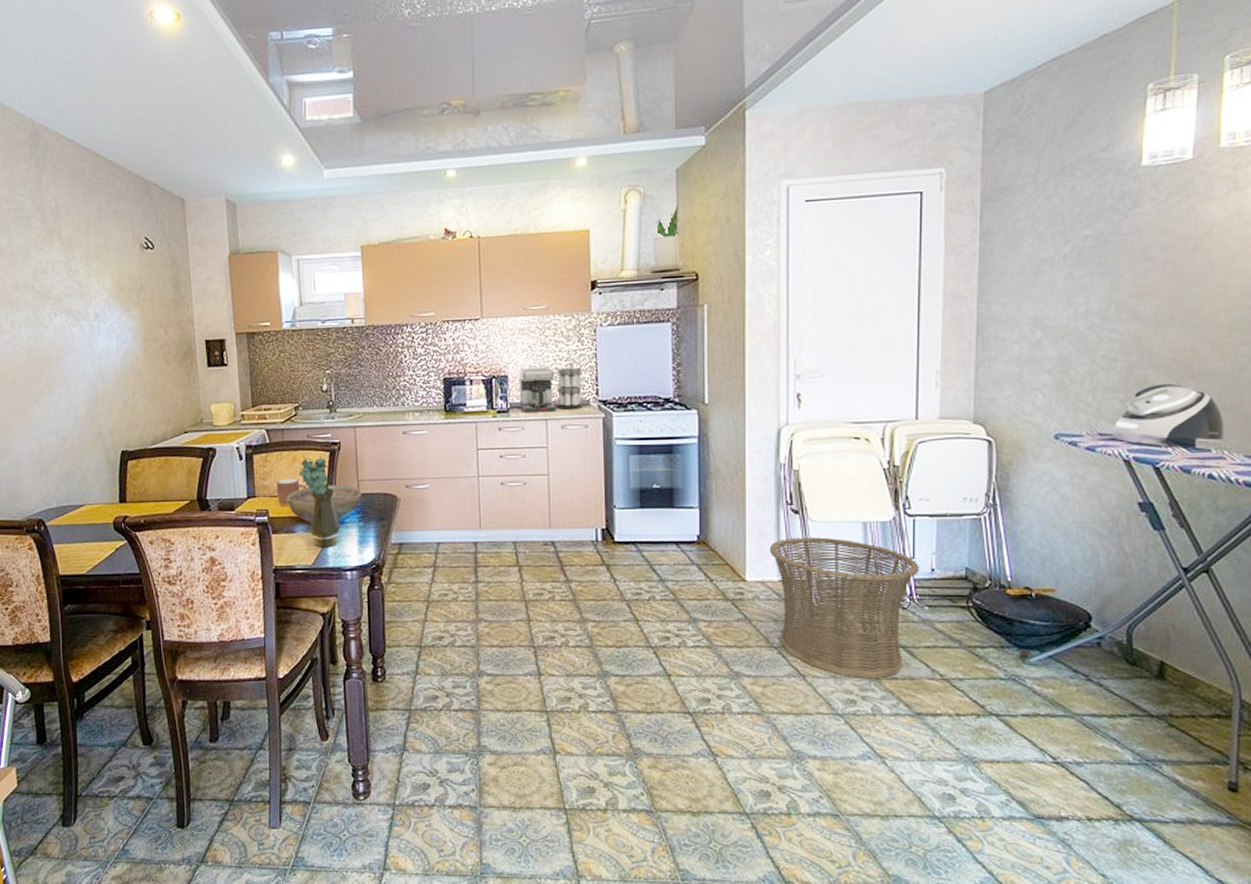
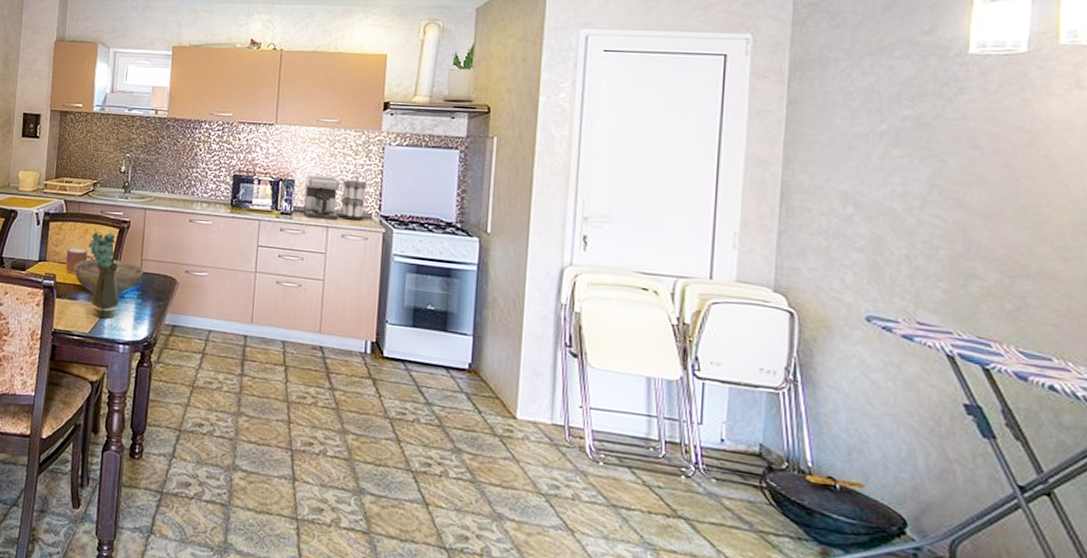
basket: present [769,537,920,679] -> none [543,381,708,549]
iron: present [1111,383,1224,450] -> none [932,279,1068,359]

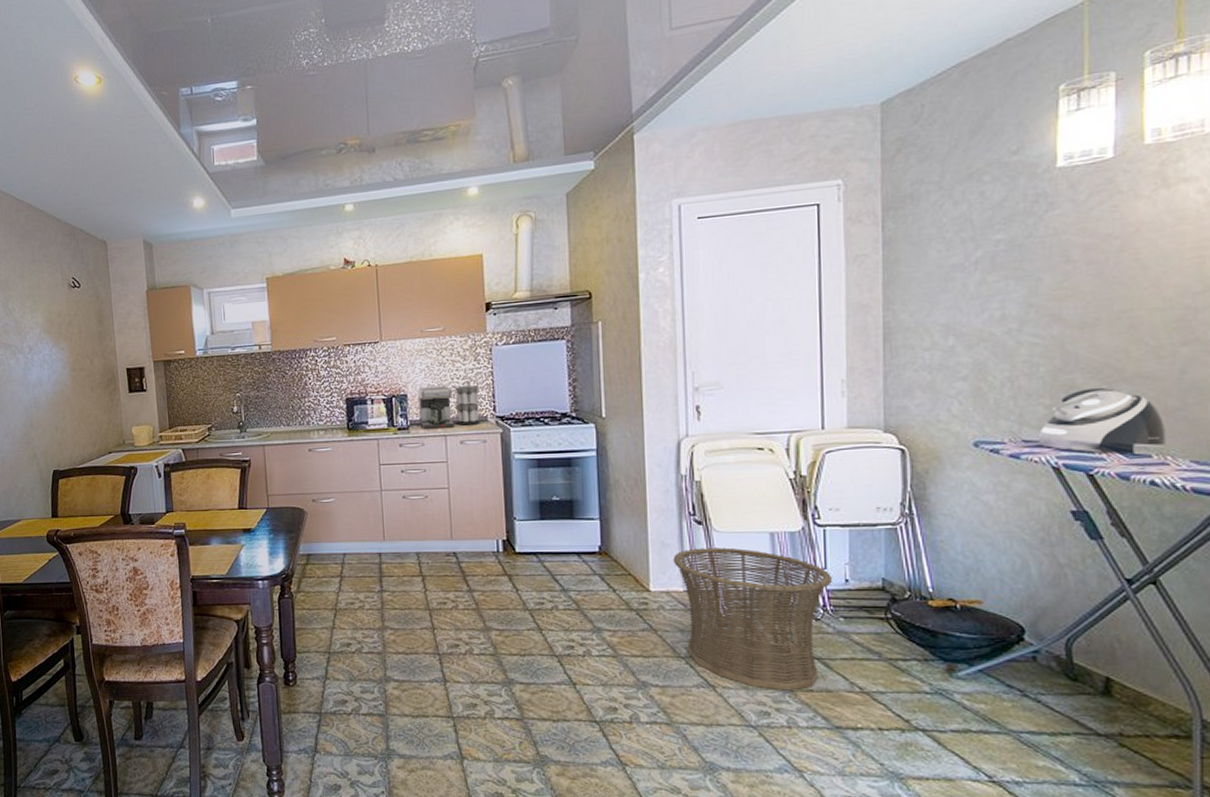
mug: present [65,247,94,274] -> none [192,493,220,520]
bowl: present [73,258,144,296] -> none [201,499,272,535]
vase: present [87,228,120,319] -> none [212,472,252,559]
planter: present [442,42,477,104] -> none [542,228,577,295]
basket: none [543,381,708,549] -> present [673,547,833,691]
iron: none [932,279,1068,359] -> present [1037,387,1166,455]

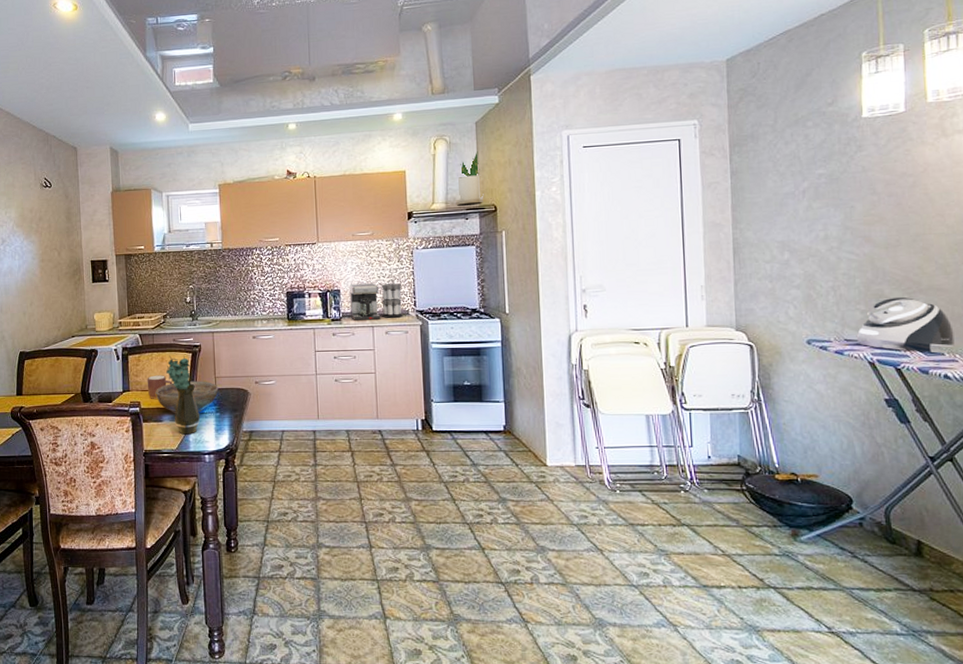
mug: none [192,493,220,520] -> present [147,375,172,399]
bowl: none [201,499,272,535] -> present [155,381,219,413]
vase: none [212,472,252,559] -> present [165,355,201,435]
planter: none [542,228,577,295] -> present [456,151,484,207]
basket: present [673,547,833,691] -> none [566,428,698,554]

